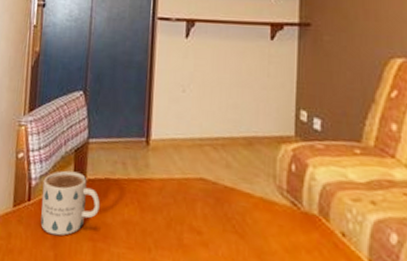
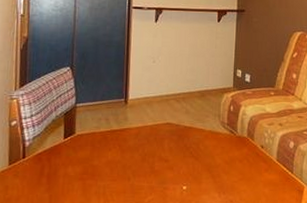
mug: present [40,170,101,236] -> none [35,130,89,181]

